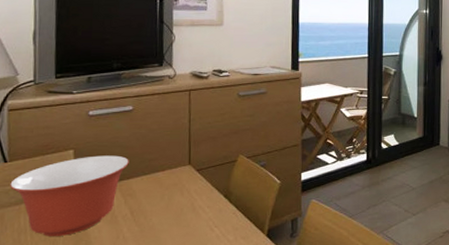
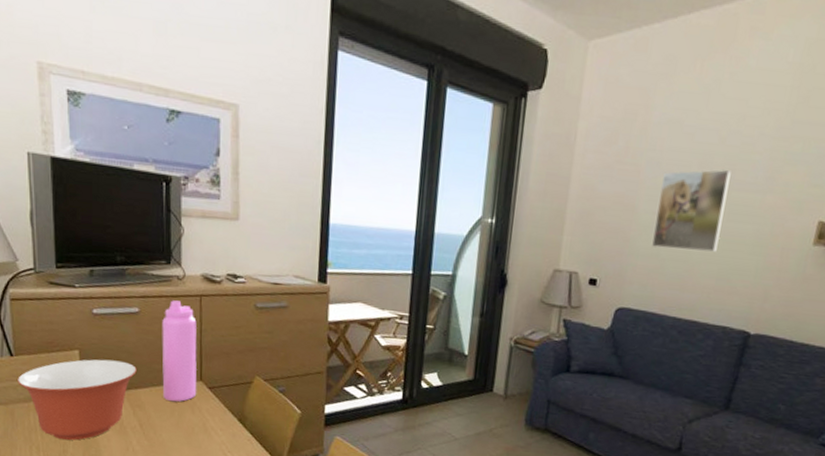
water bottle: none [153,96,186,187] -> present [162,300,197,402]

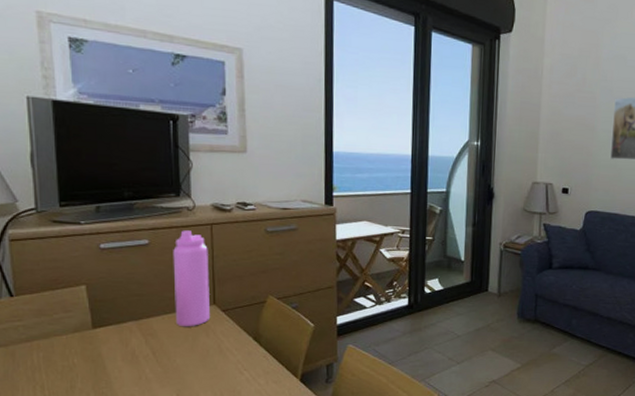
mixing bowl: present [18,359,137,441] -> none [19,292,148,376]

